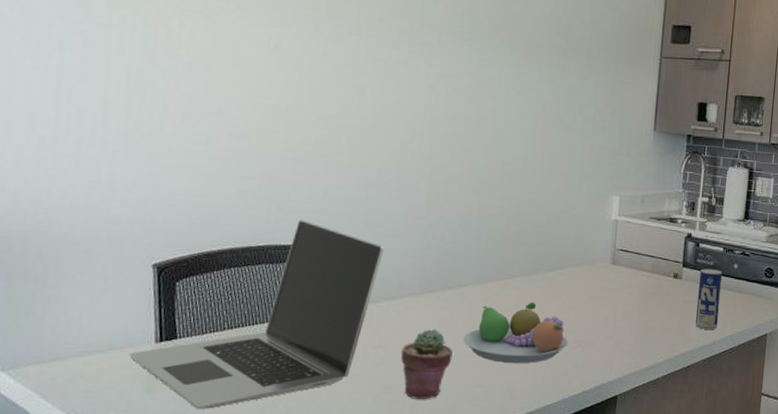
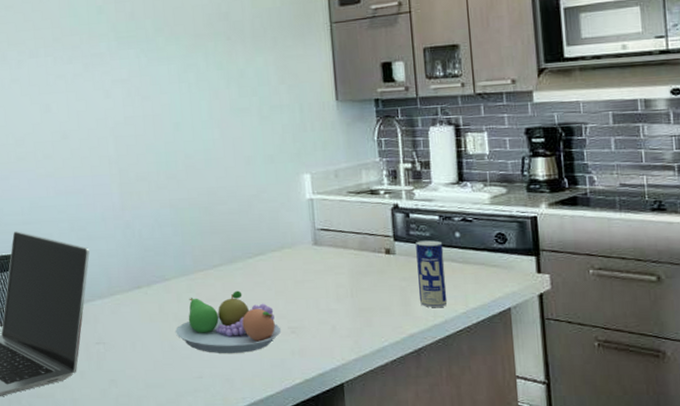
potted succulent: present [400,329,453,399] -> none [119,324,168,392]

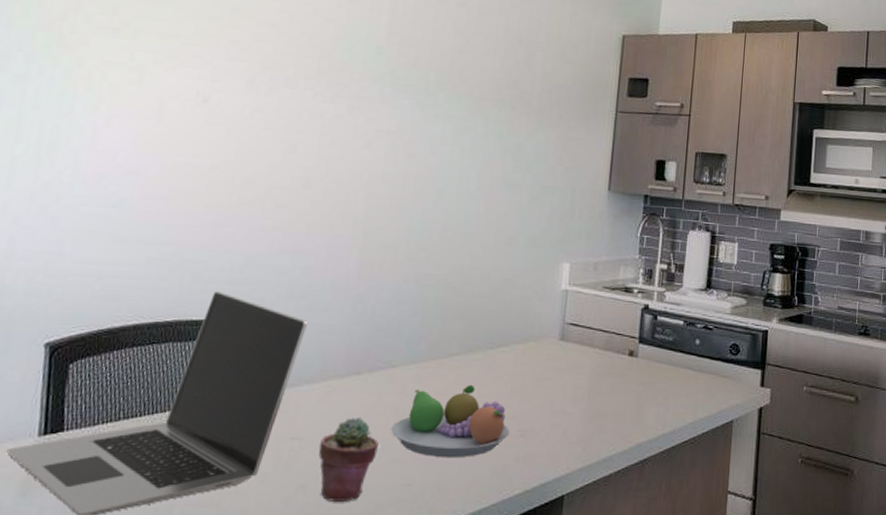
potted succulent: none [119,324,168,392] -> present [319,418,379,502]
beverage can: present [416,240,448,308] -> none [652,345,683,417]

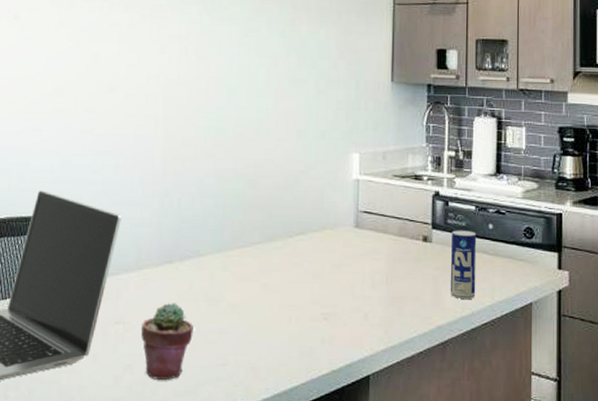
fruit bowl: present [391,384,510,458] -> none [204,271,314,340]
beverage can: none [652,345,683,417] -> present [450,230,477,300]

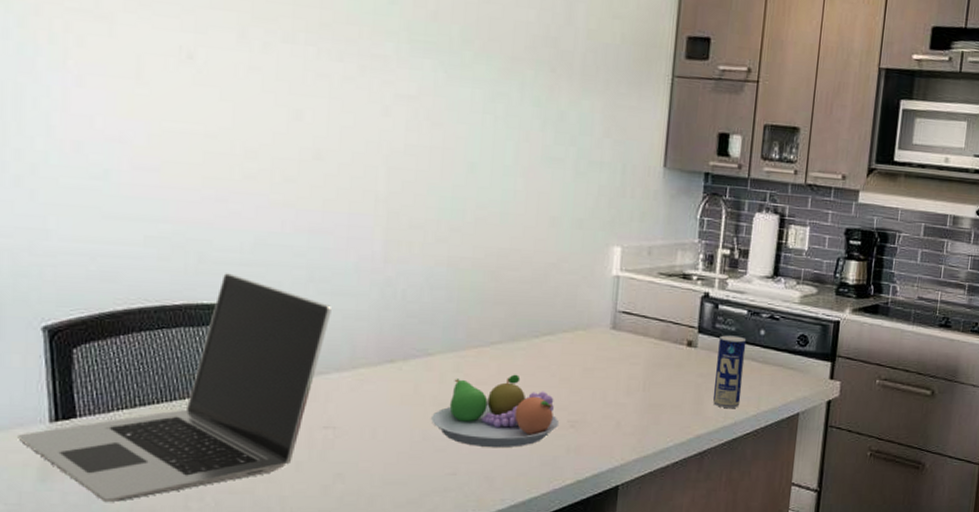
potted succulent: present [140,303,193,380] -> none [354,407,418,490]
fruit bowl: none [204,271,314,340] -> present [431,374,560,448]

